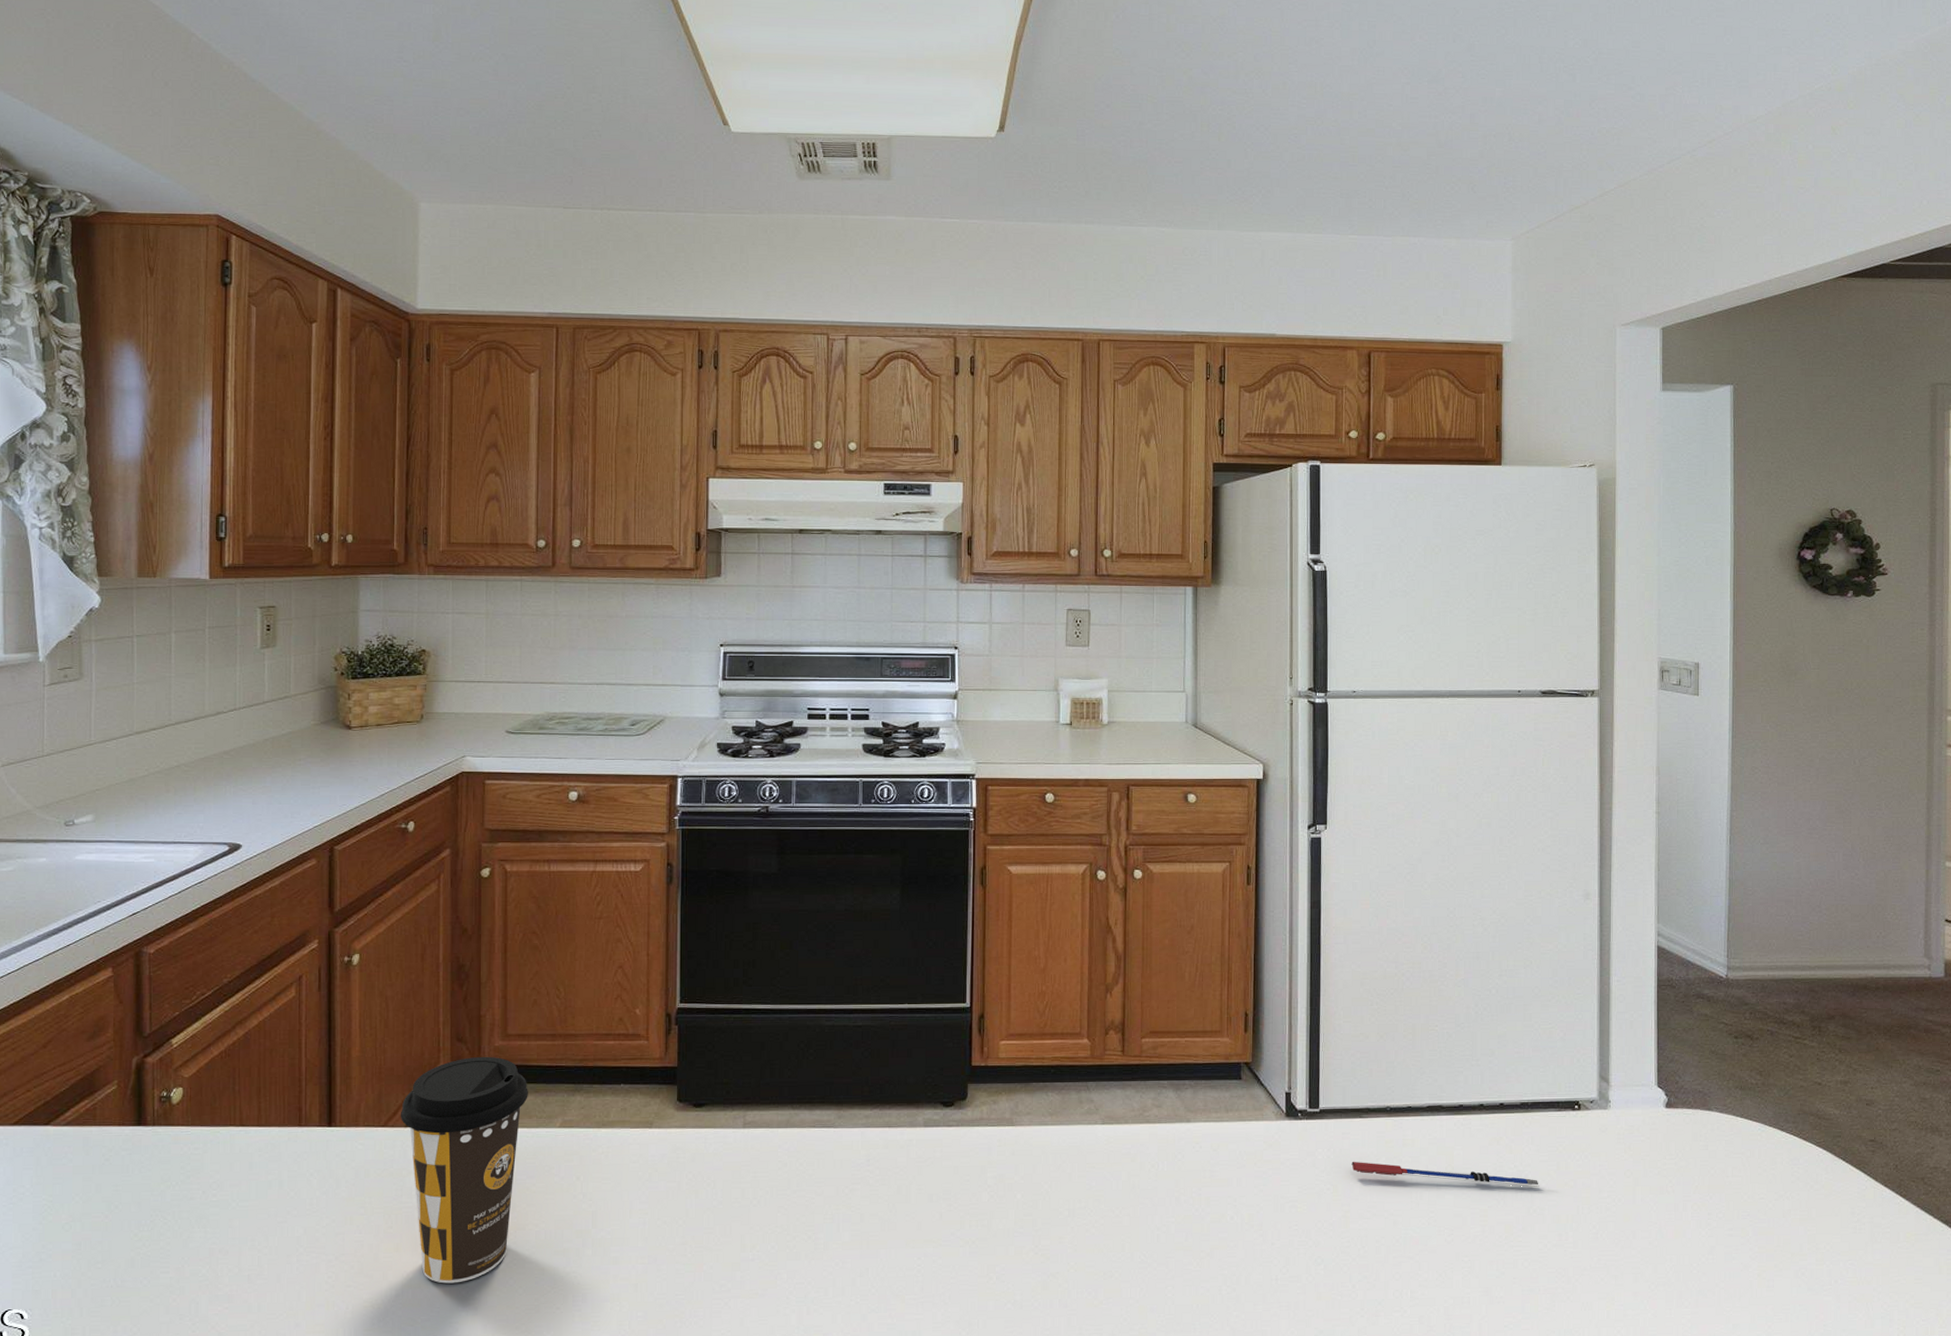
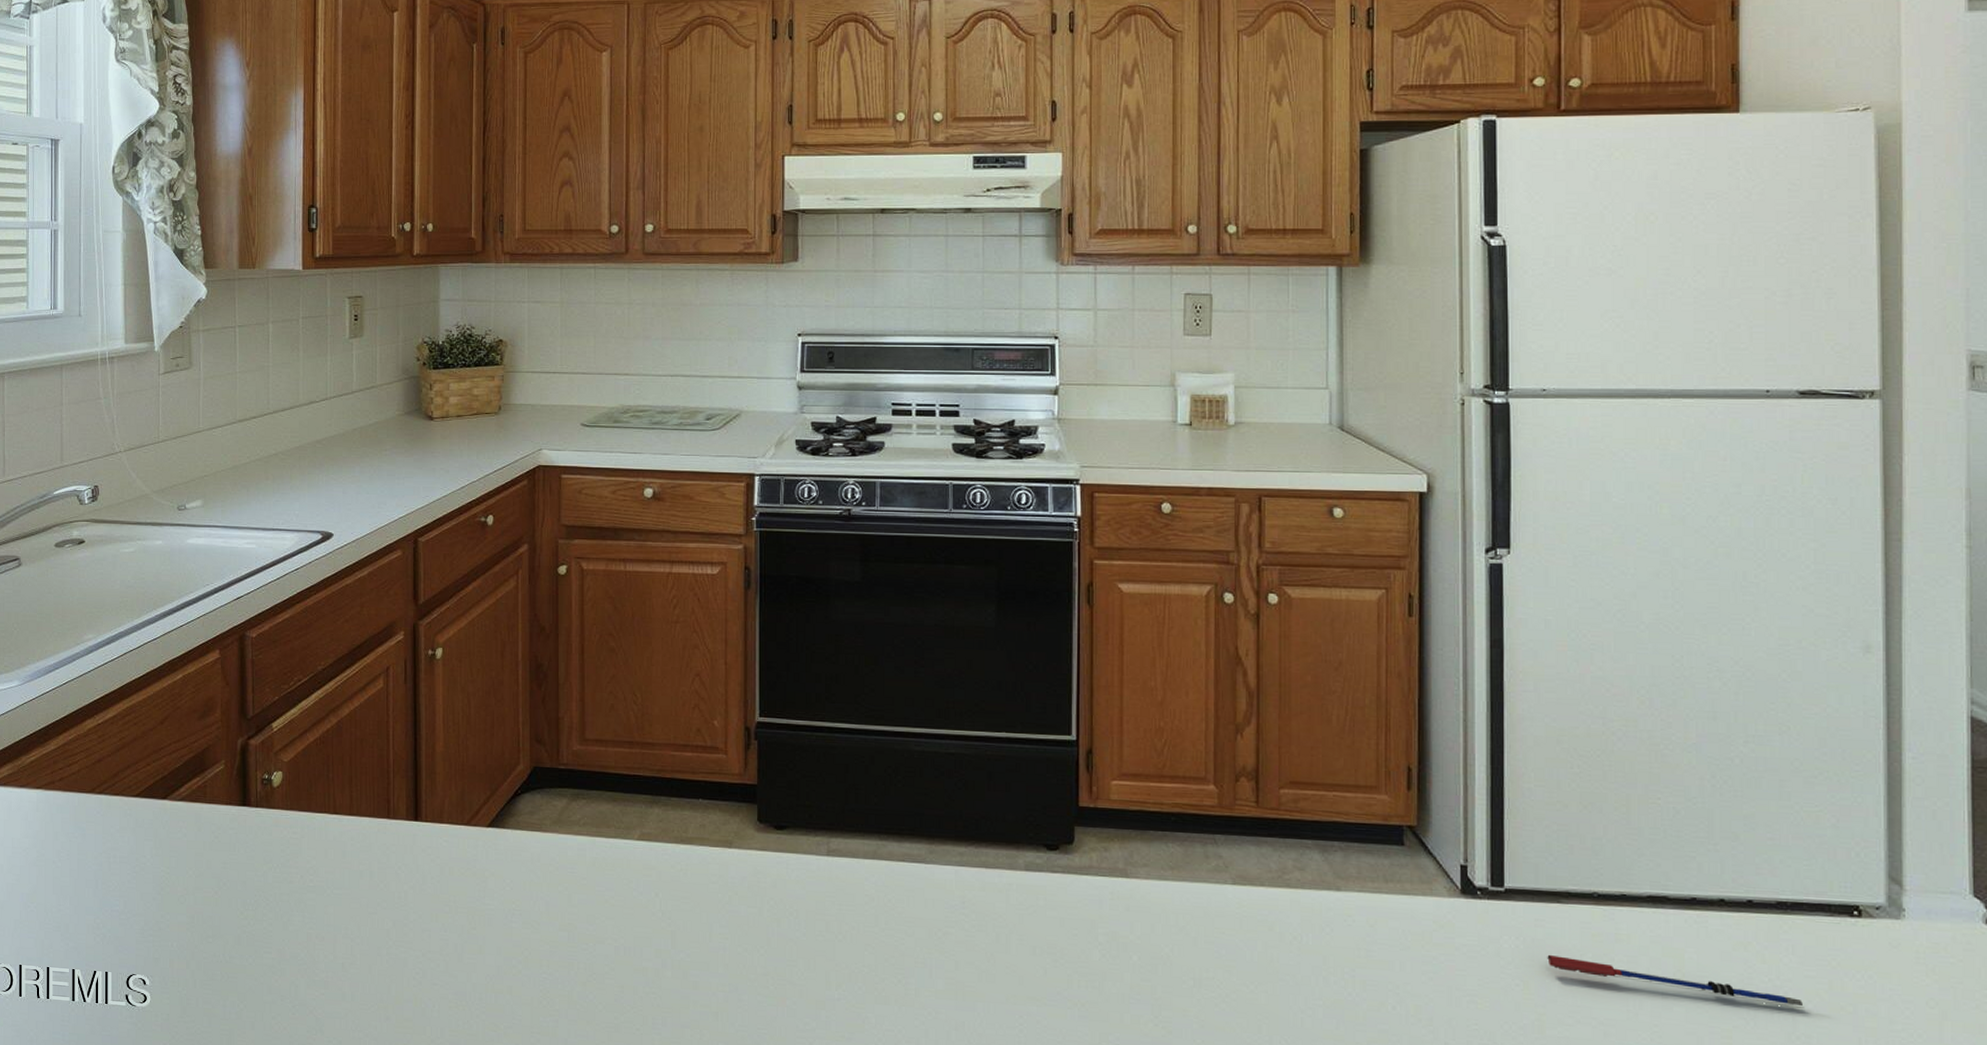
coffee cup: present [401,1056,528,1284] -> none [483,760,606,993]

